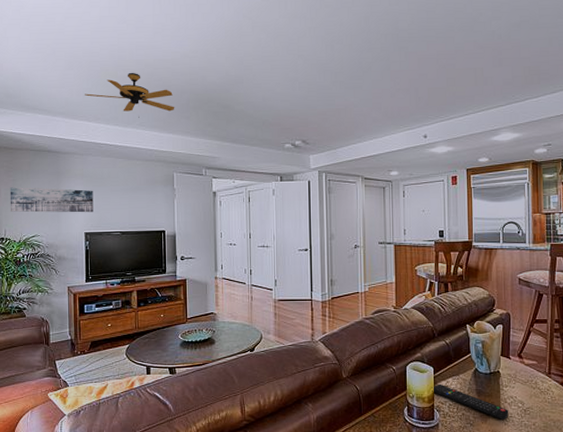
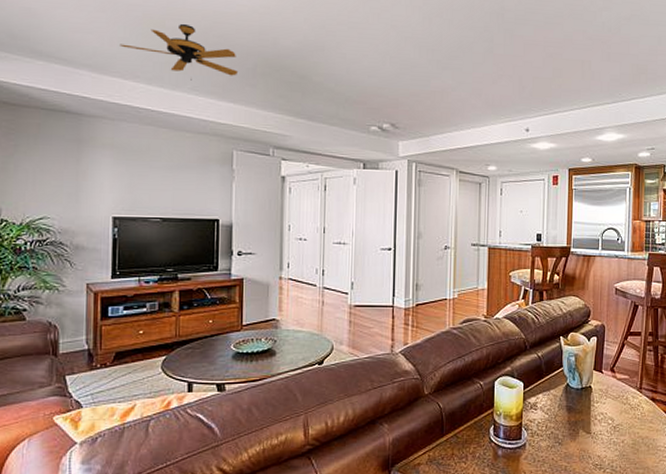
wall art: present [10,187,94,213] -> none [8,154,127,193]
remote control: present [432,383,509,420] -> none [520,400,599,438]

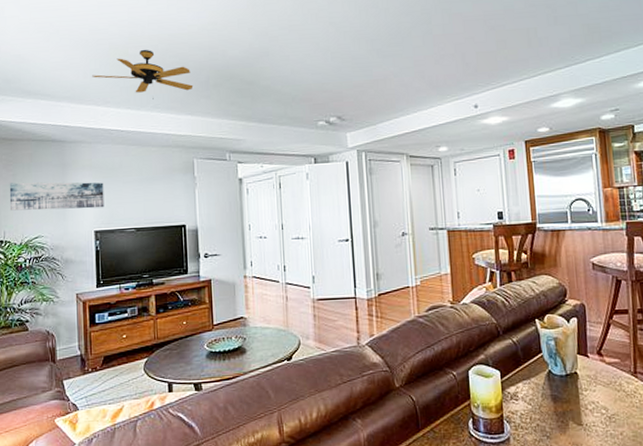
wall art: none [8,154,127,193] -> present [9,182,104,211]

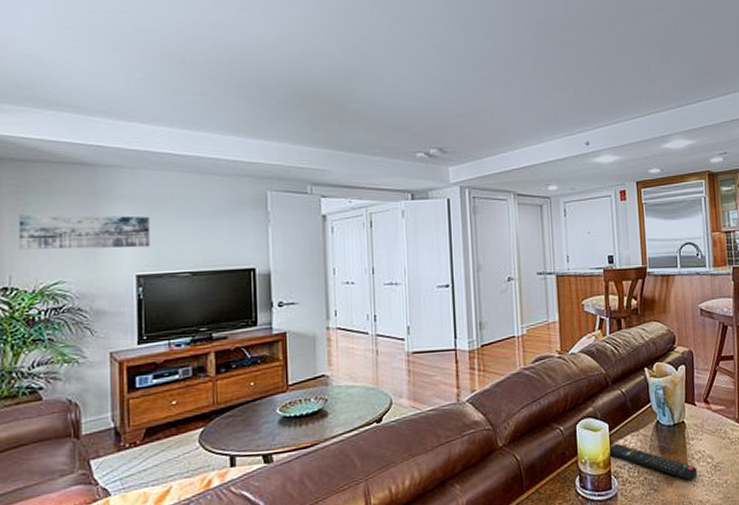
ceiling fan: present [92,49,194,99] -> none [137,58,268,119]
remote control: none [499,389,592,430] -> present [607,443,698,481]

